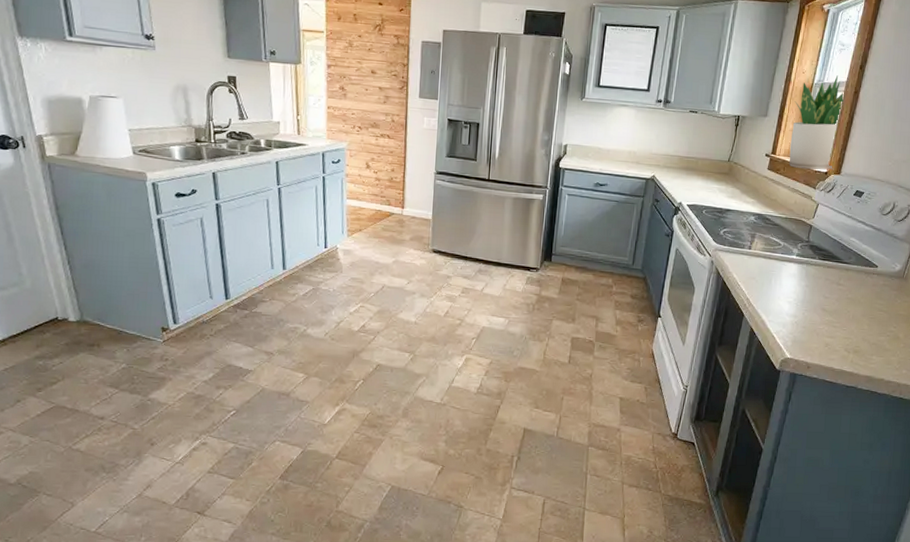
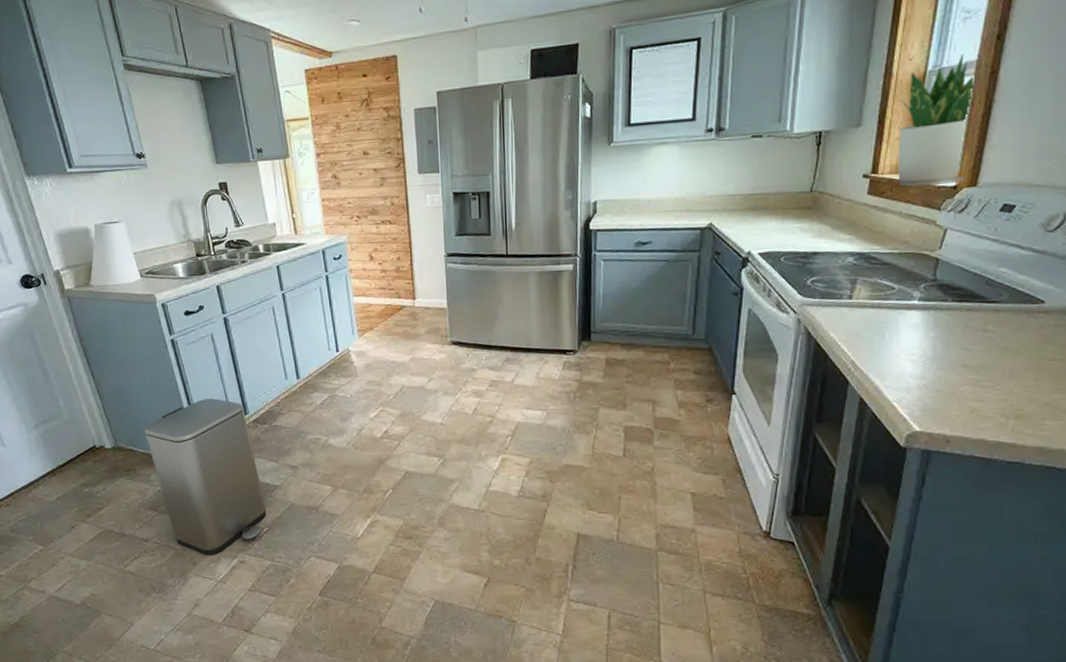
pedal bin: none [115,280,236,436] -> present [144,398,266,555]

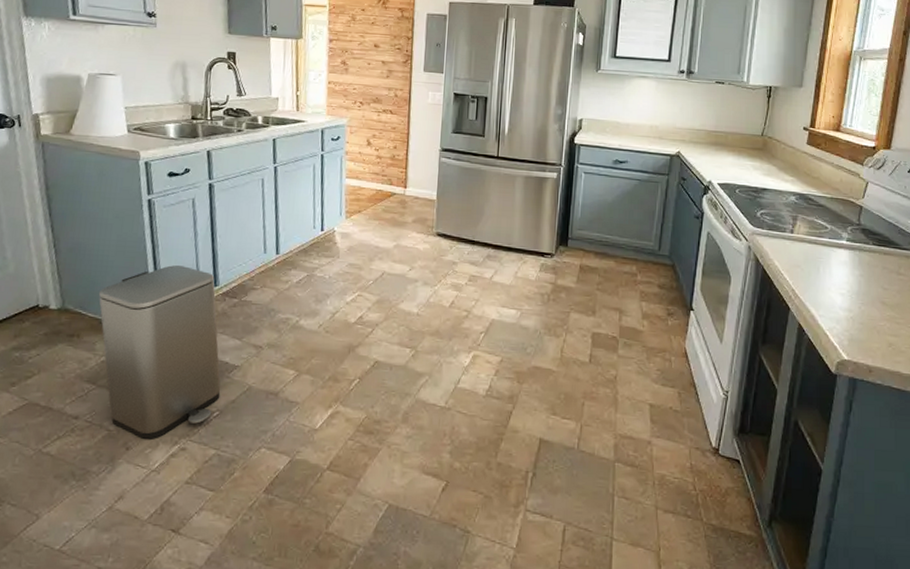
planter: present [898,54,976,187] -> none [830,42,889,145]

